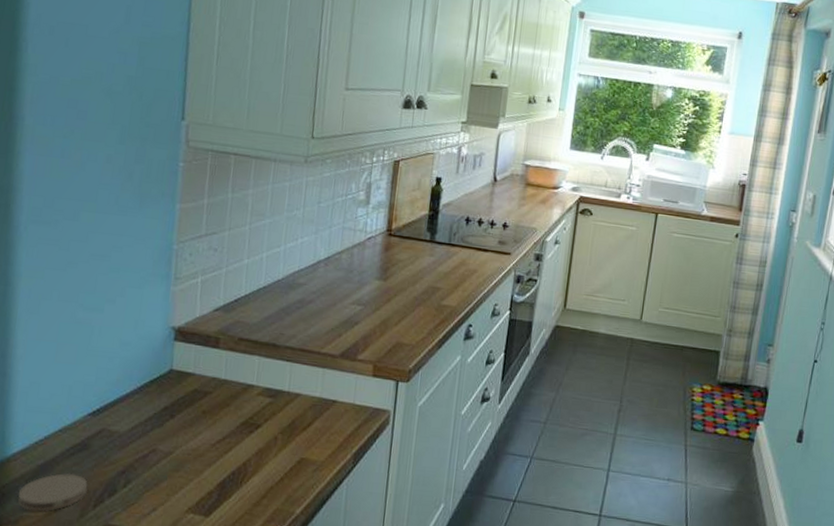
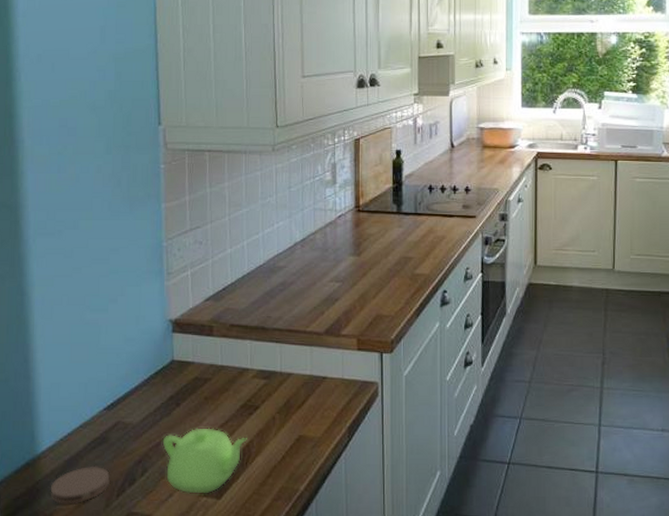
teapot: none [150,441,245,511] -> present [162,427,247,494]

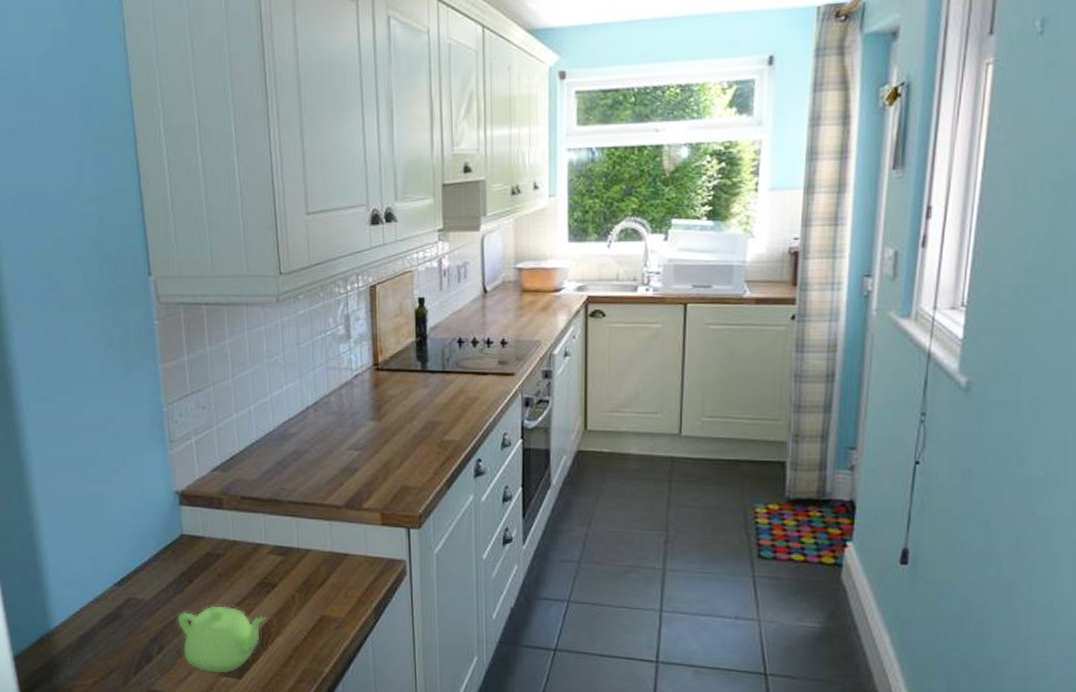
coaster: present [50,465,110,505] -> none [67,642,126,680]

